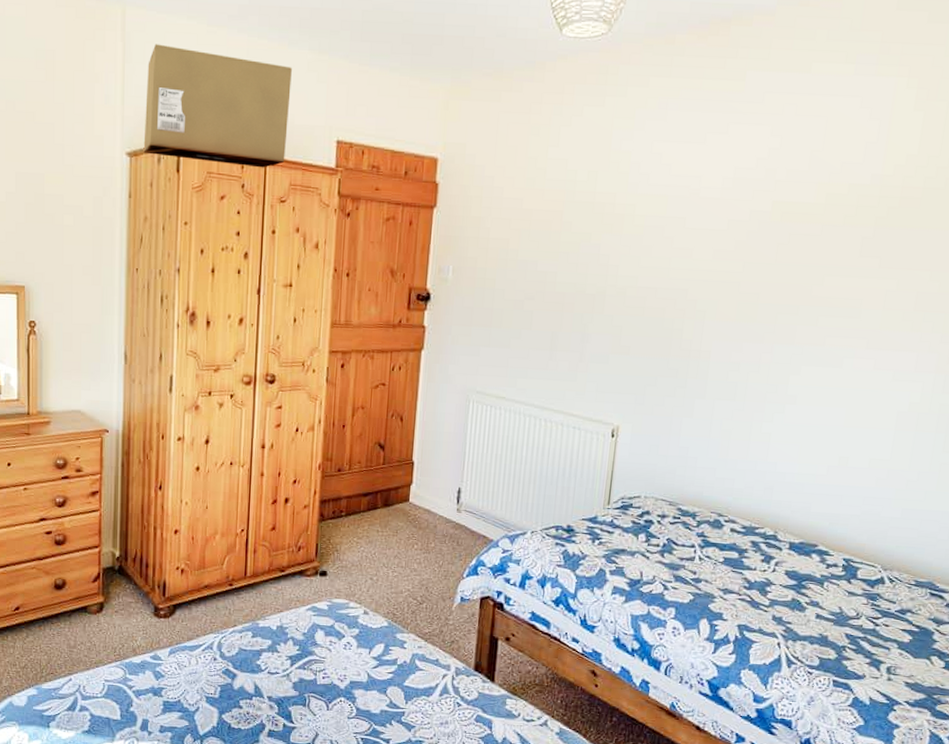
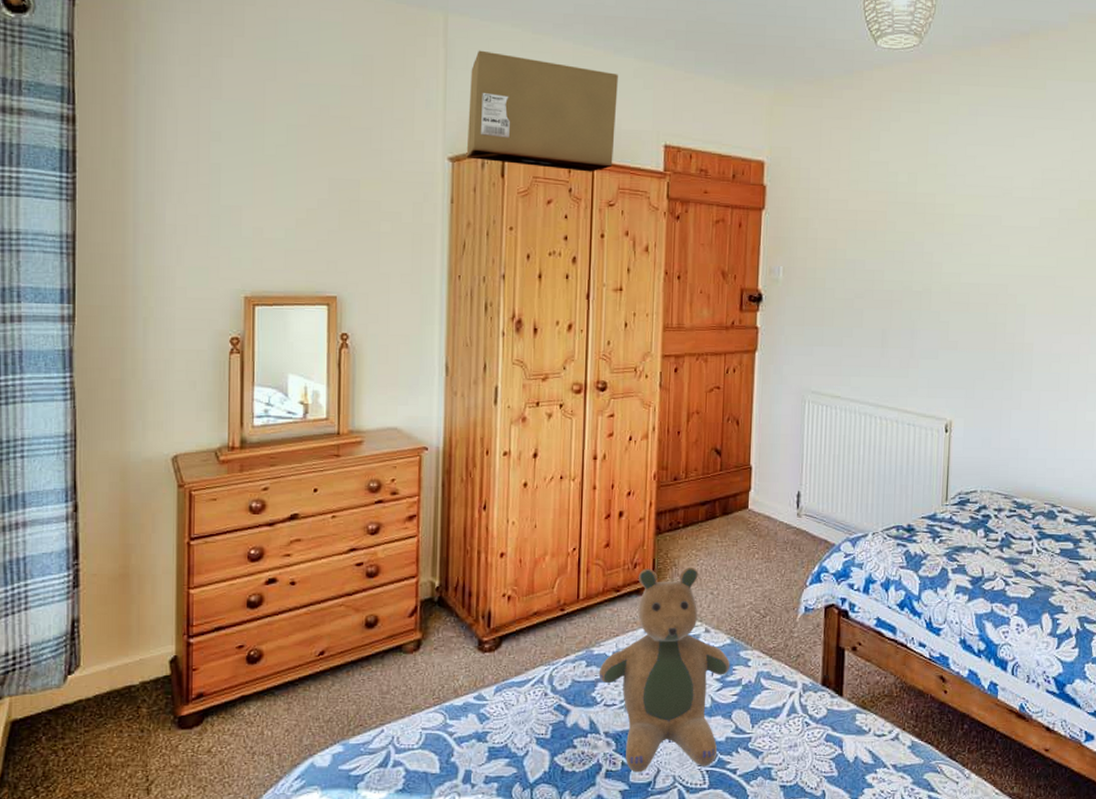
teddy bear: none [263,552,387,735] -> present [598,566,731,773]

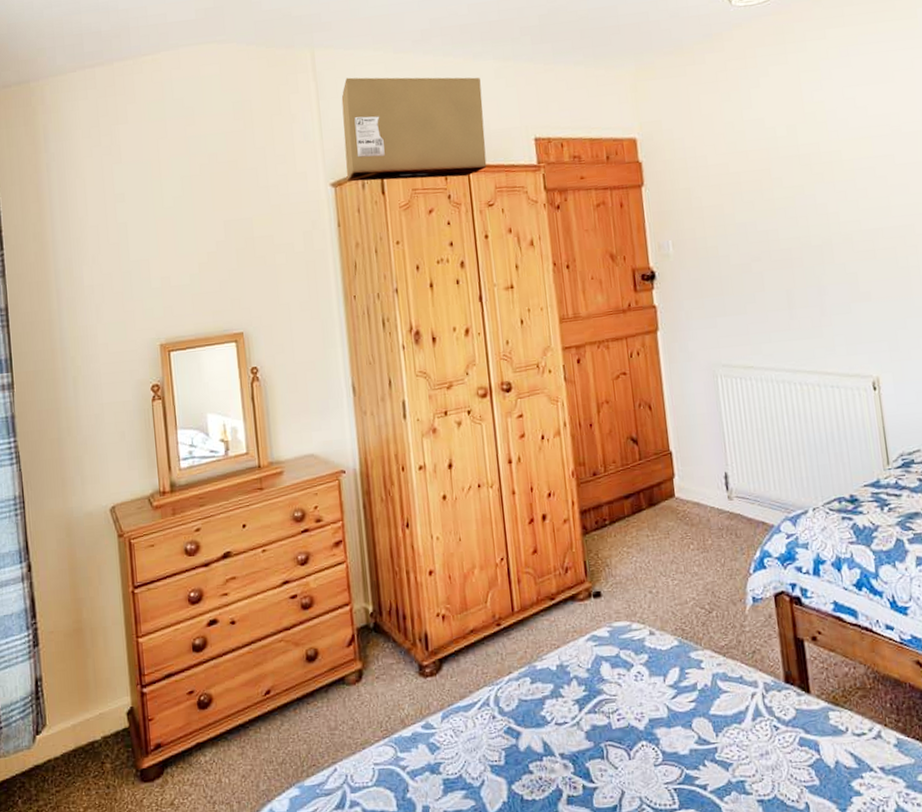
teddy bear: present [598,566,731,773] -> none [544,565,683,797]

